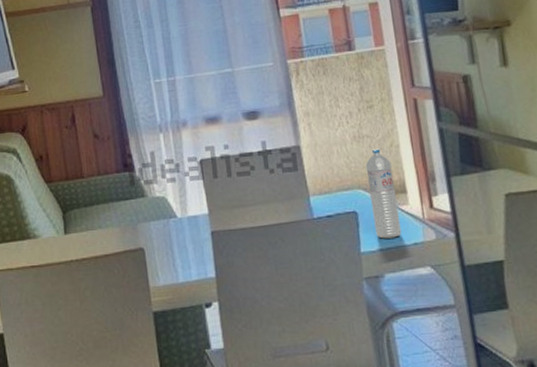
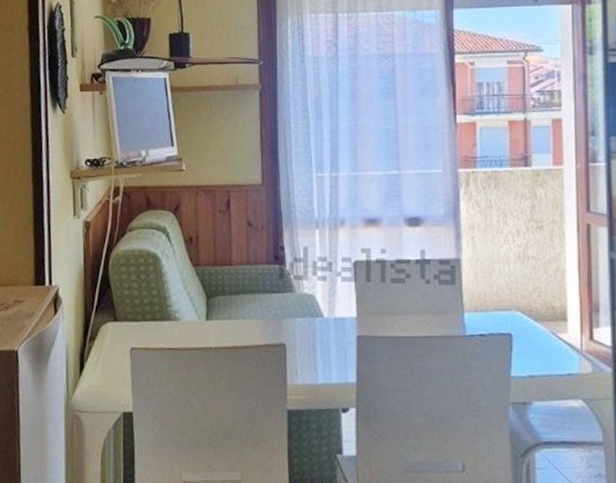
water bottle: present [365,148,402,239] -> none [527,271,556,366]

